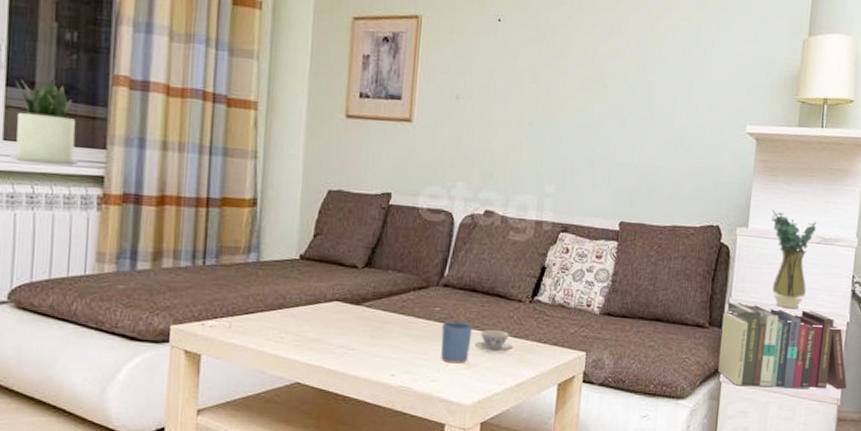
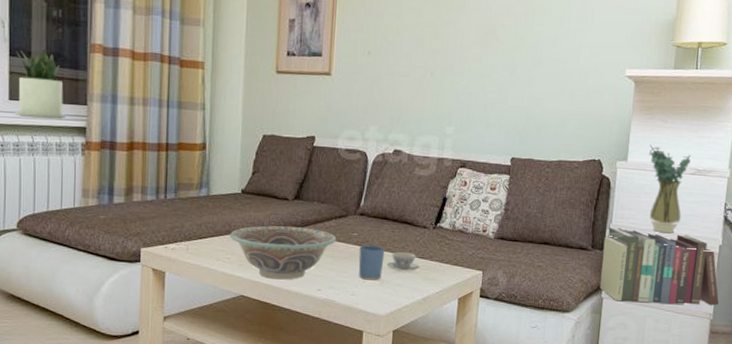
decorative bowl: none [284,298,415,364] -> present [230,225,337,280]

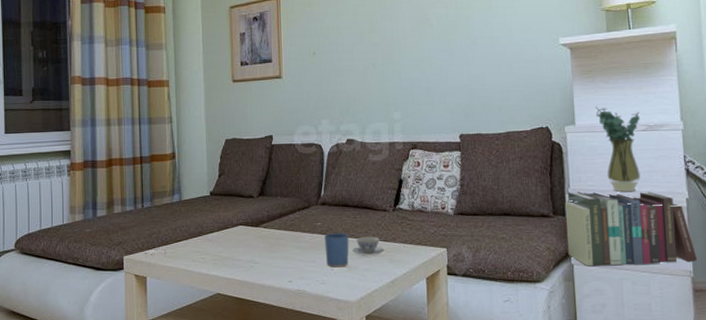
planter: present [14,50,67,119] -> none [9,87,54,147]
decorative bowl: present [230,225,337,280] -> none [203,222,302,275]

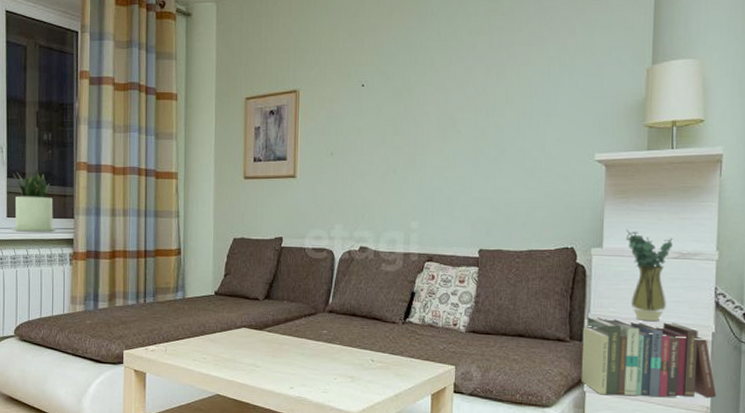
planter: none [9,87,54,147] -> present [11,170,56,232]
mug: present [324,232,349,268] -> none [329,341,355,377]
teacup: present [352,237,385,257] -> none [357,348,391,369]

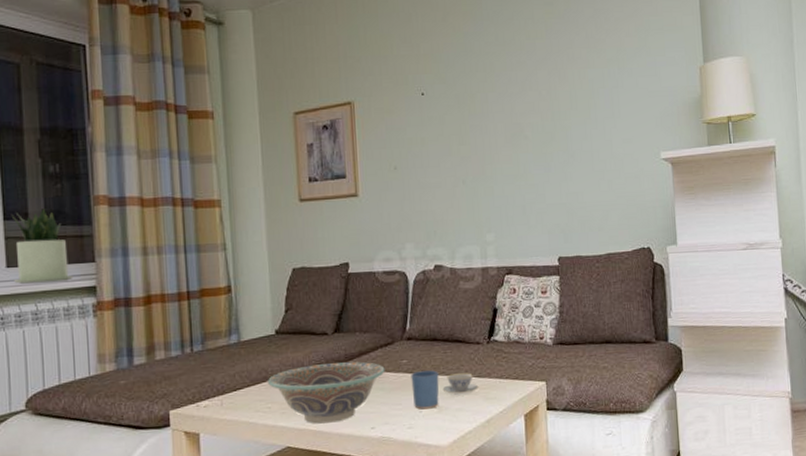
decorative bowl: none [205,325,307,379] -> present [268,361,385,424]
mug: none [329,341,355,377] -> present [411,370,439,410]
teacup: none [357,348,391,369] -> present [442,373,479,396]
books: present [581,317,717,399] -> none [667,312,796,393]
vase: present [625,229,673,321] -> none [696,224,741,314]

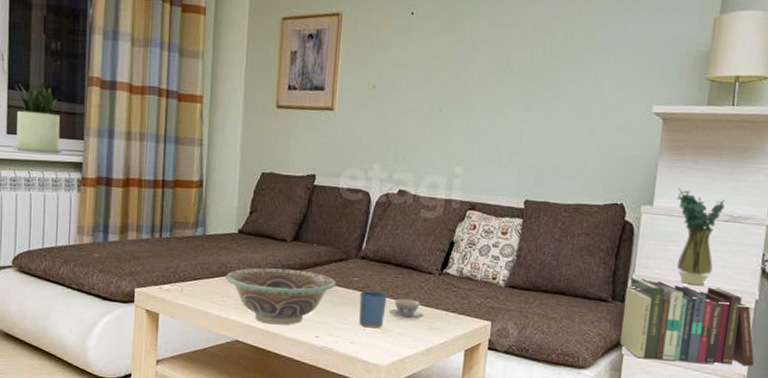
books: none [667,312,796,393] -> present [619,277,755,367]
vase: none [696,224,741,314] -> present [676,187,725,285]

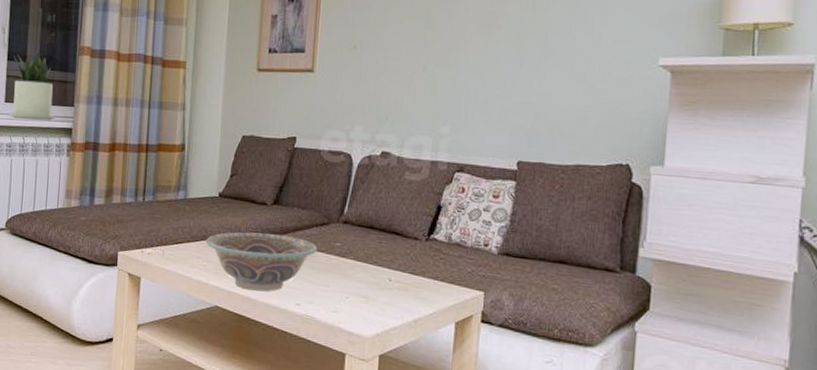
mug: present [359,290,387,328] -> none [341,256,371,297]
teacup: present [388,298,424,322] -> none [372,265,411,290]
books: present [619,277,755,367] -> none [631,245,798,350]
vase: present [676,187,725,285] -> none [691,146,750,255]

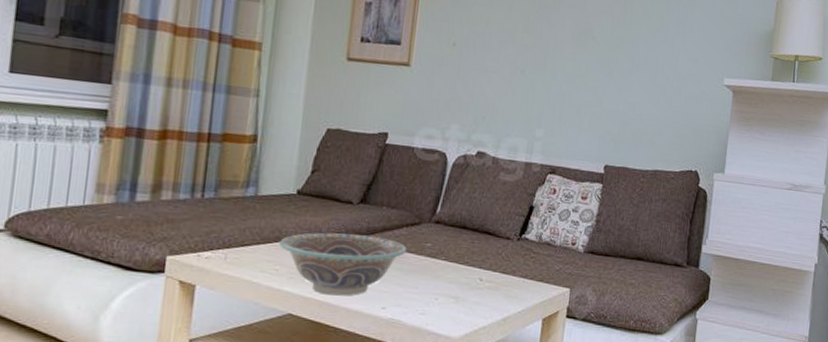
planter: present [8,54,55,121] -> none [14,15,84,99]

